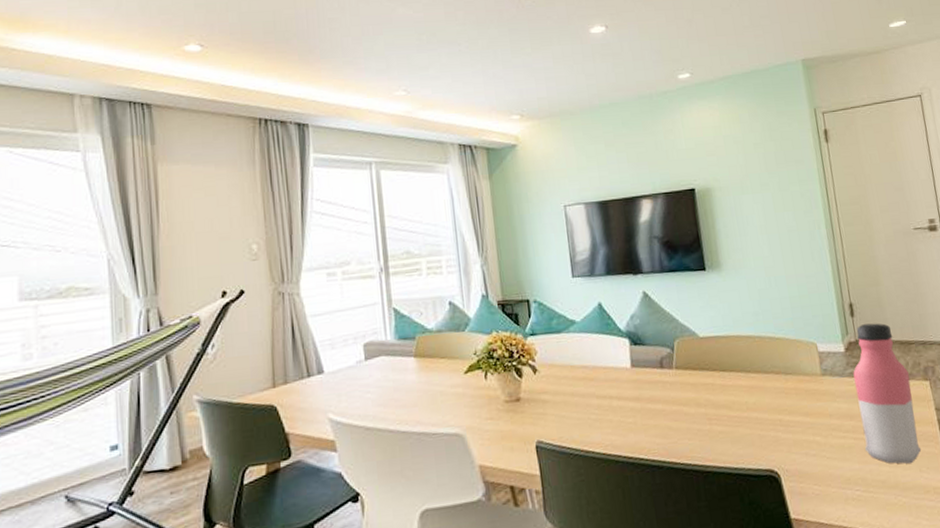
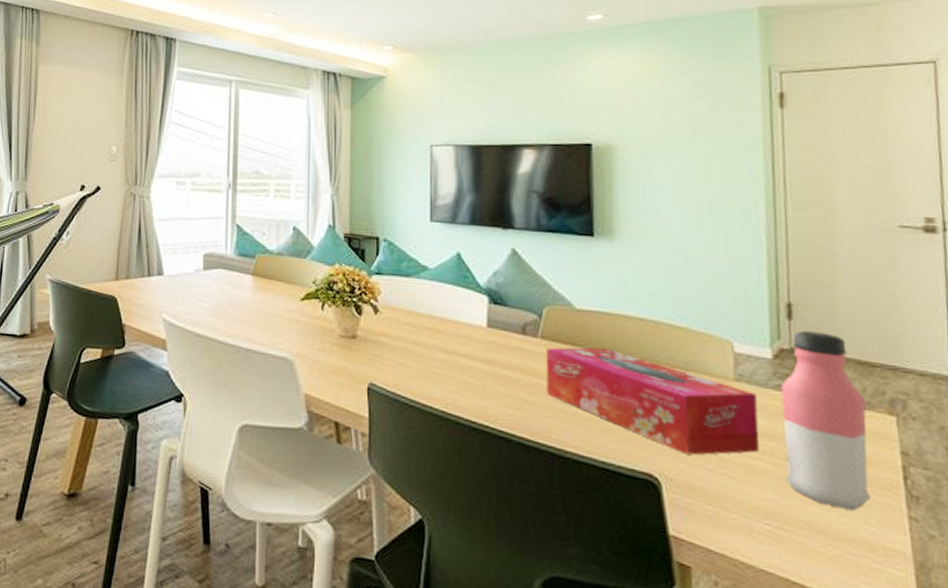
tissue box: none [680,367,845,446] -> present [545,347,760,455]

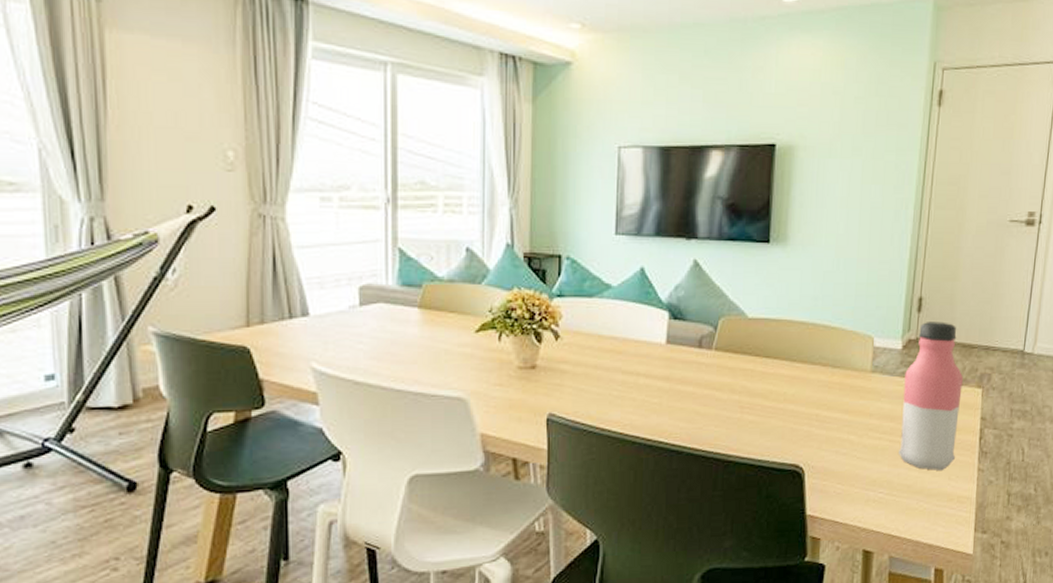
tissue box: present [545,347,760,455] -> none [717,353,886,443]

